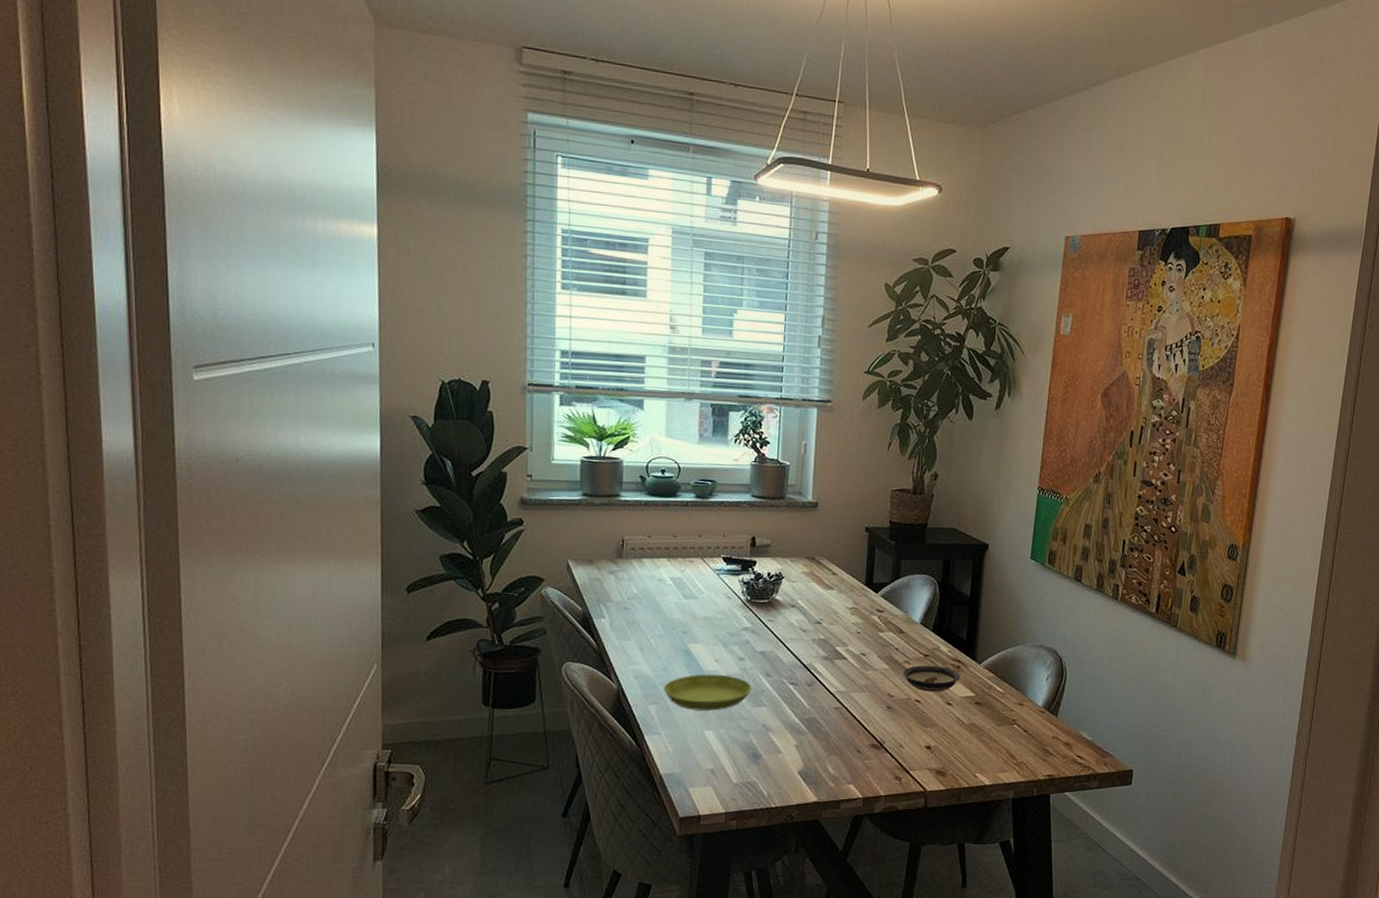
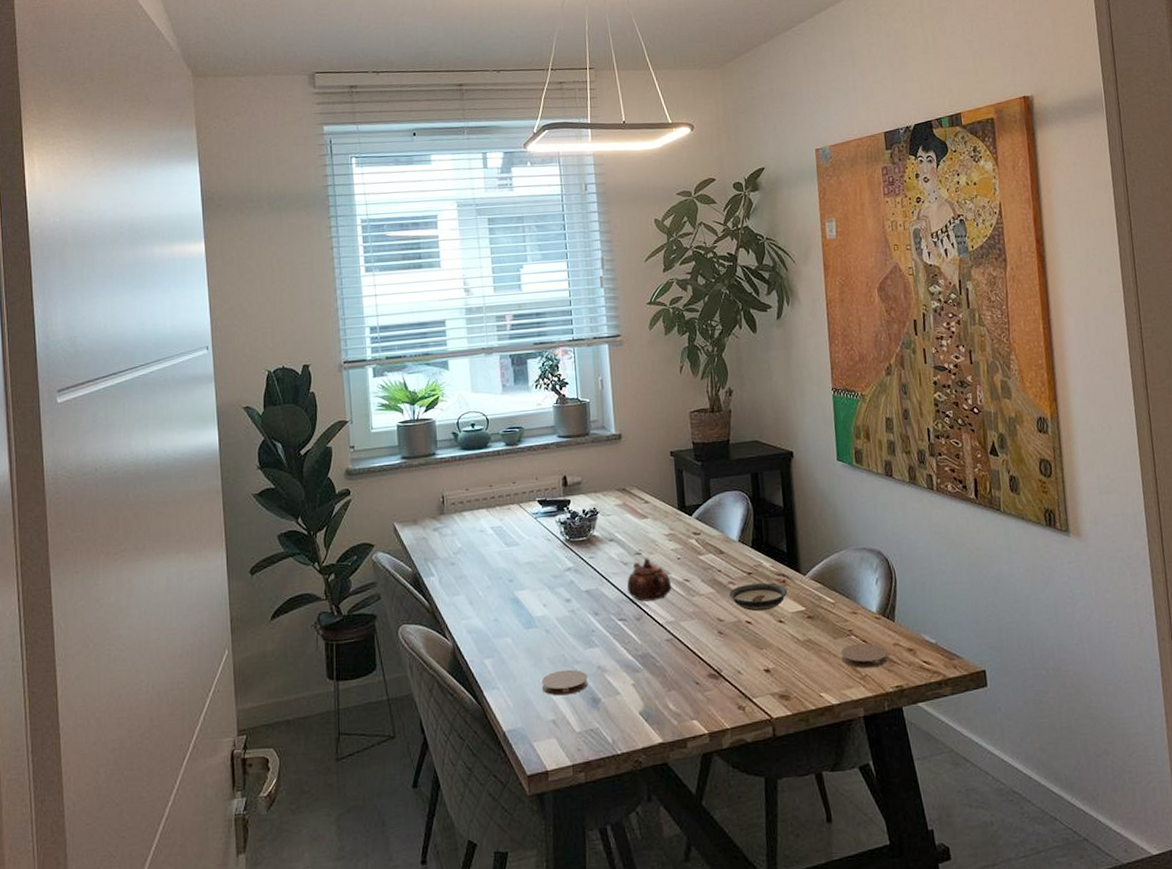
saucer: present [664,674,752,711] -> none [497,618,582,660]
coaster: none [703,724,752,748] -> present [541,669,589,696]
teapot: none [803,628,848,670] -> present [627,558,672,602]
coaster: none [1001,733,1046,756] -> present [840,643,889,669]

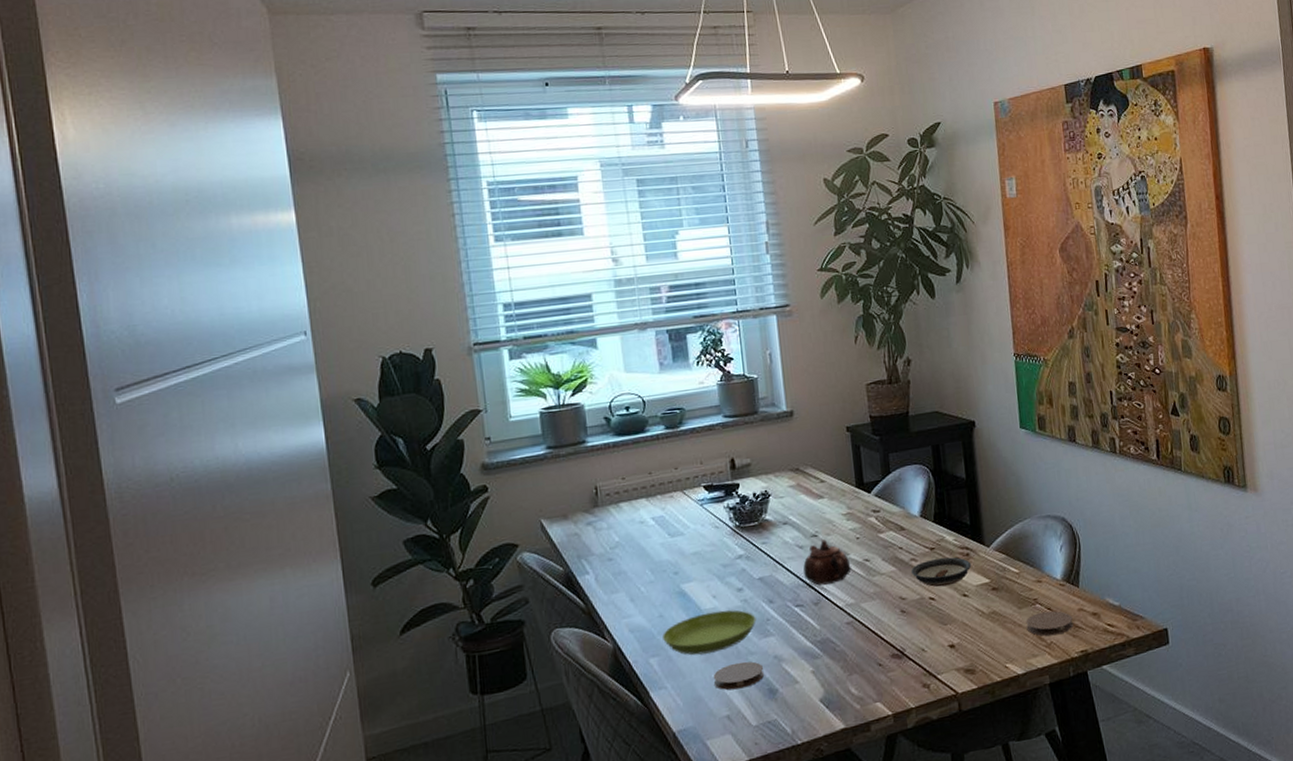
saucer: none [497,618,582,660] -> present [662,610,756,655]

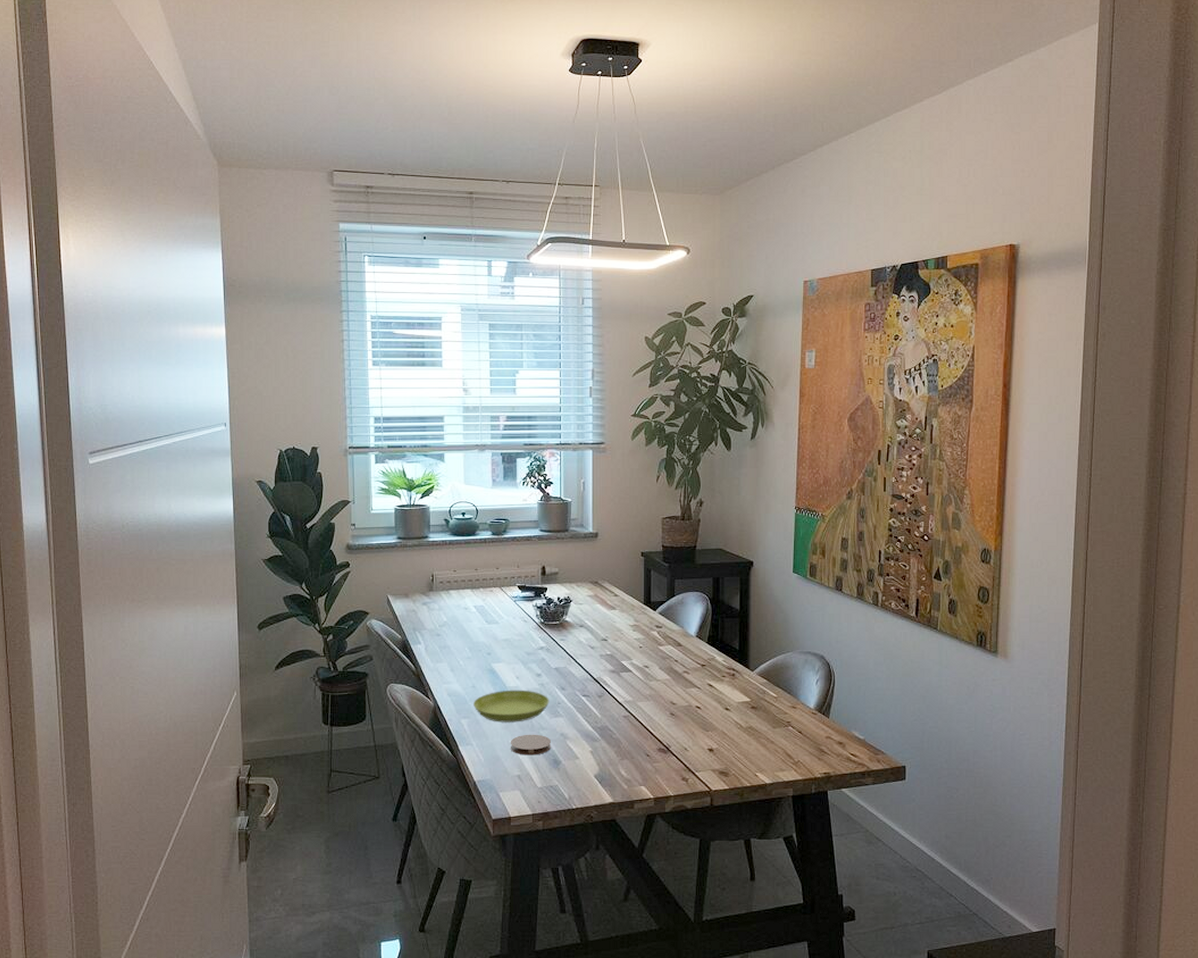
teapot: present [803,539,852,586] -> none [593,644,632,682]
saucer: present [910,557,972,587] -> none [682,675,736,699]
coaster: present [1026,610,1073,636] -> none [778,734,820,756]

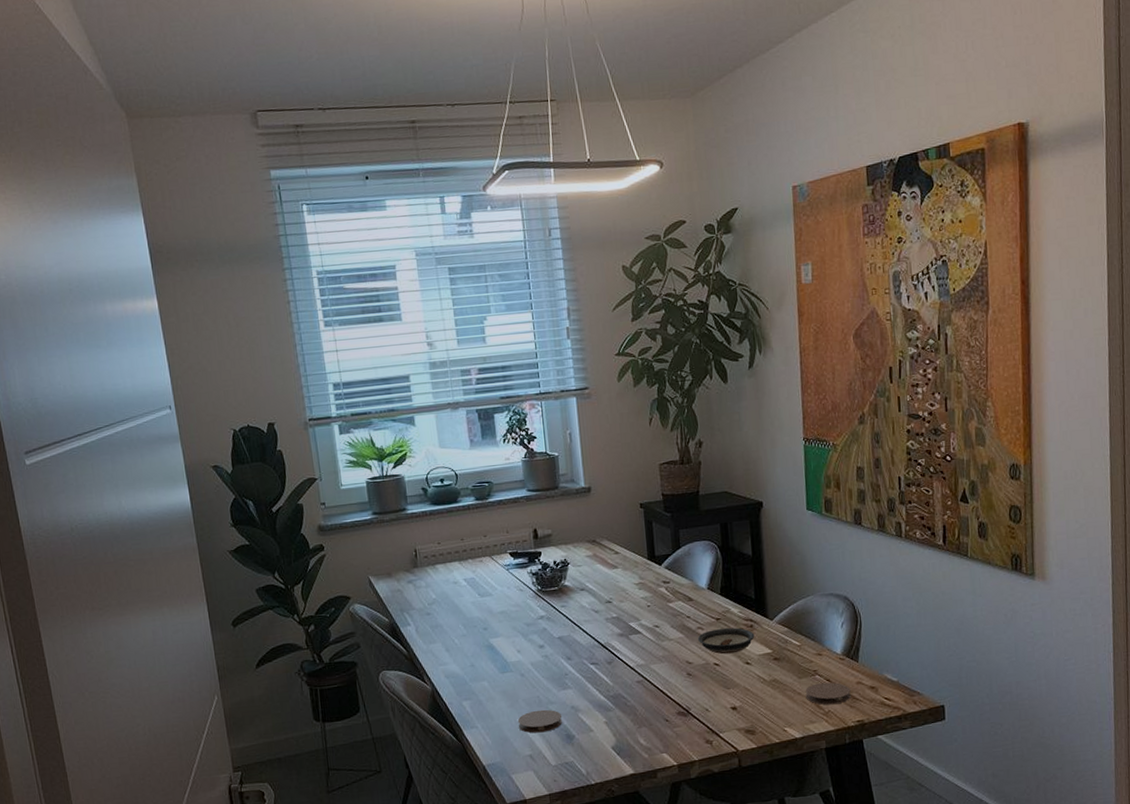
saucer: present [473,690,550,722] -> none [474,663,556,701]
saucer: none [682,675,736,699] -> present [697,627,755,655]
coaster: none [778,734,820,756] -> present [805,682,851,705]

